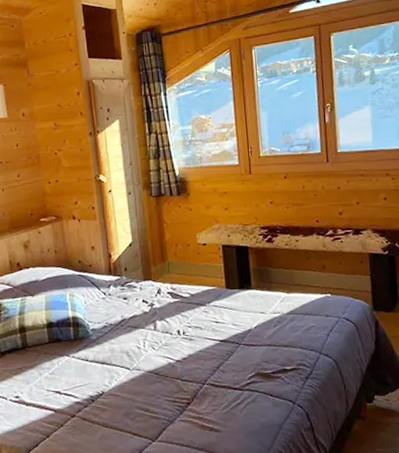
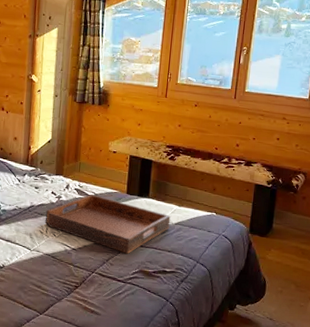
serving tray: none [139,295,281,357] -> present [45,194,171,254]

